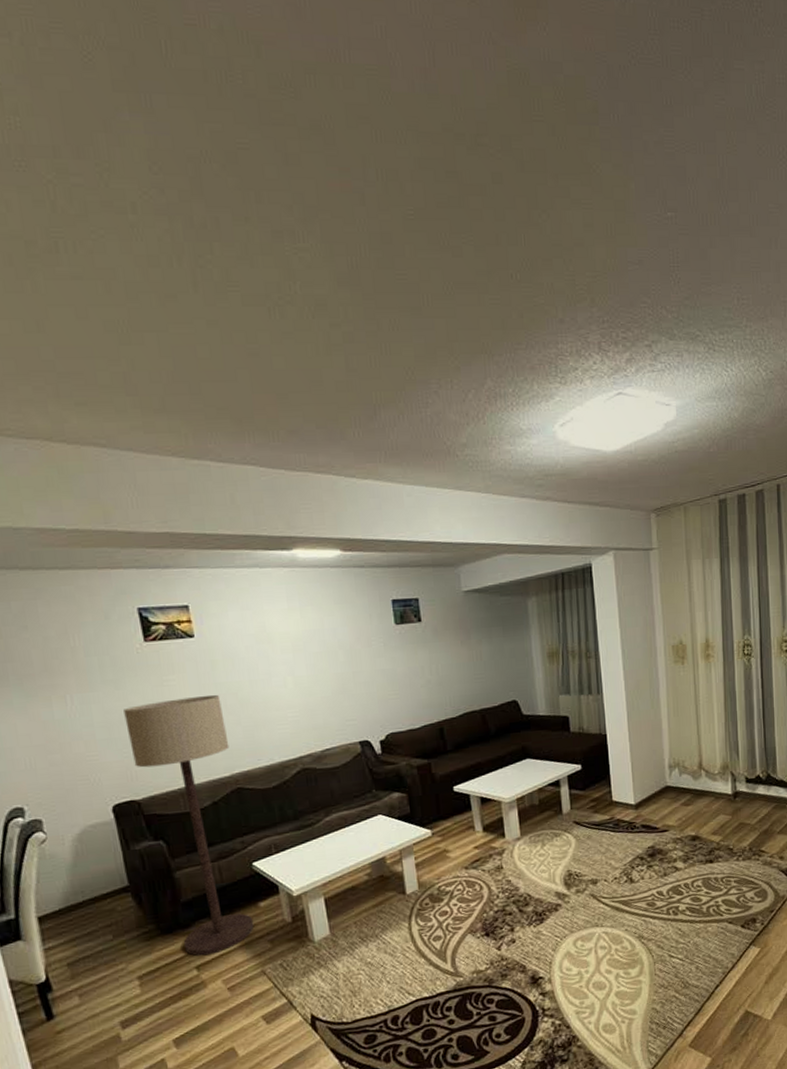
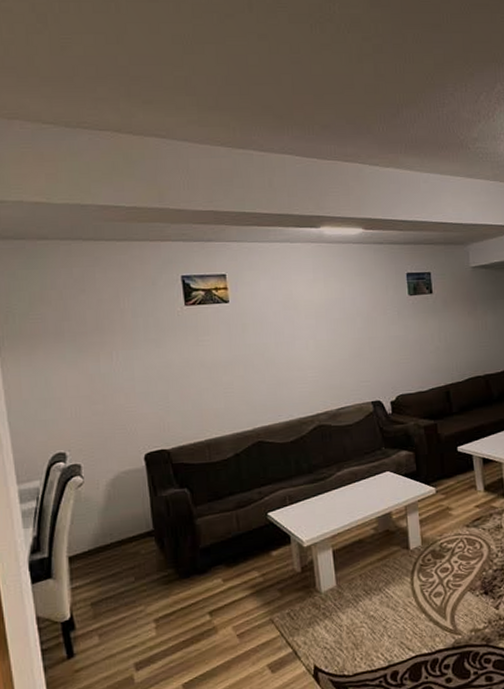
floor lamp: present [123,695,254,957] -> none [162,355,266,602]

